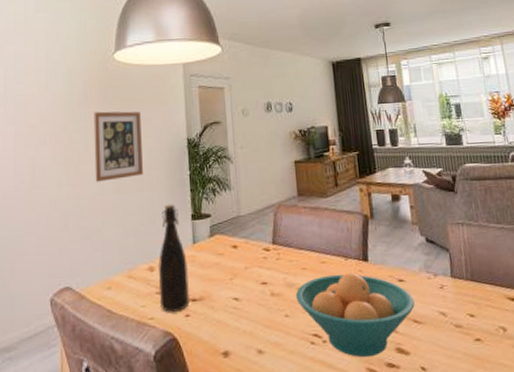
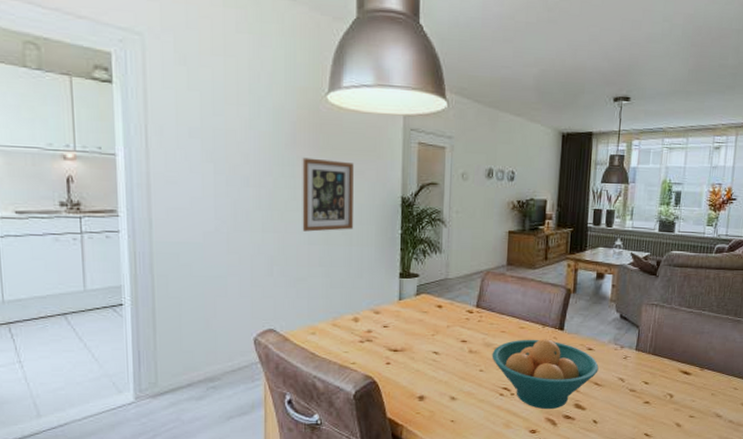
bottle: present [159,204,190,312] -> none [363,261,392,359]

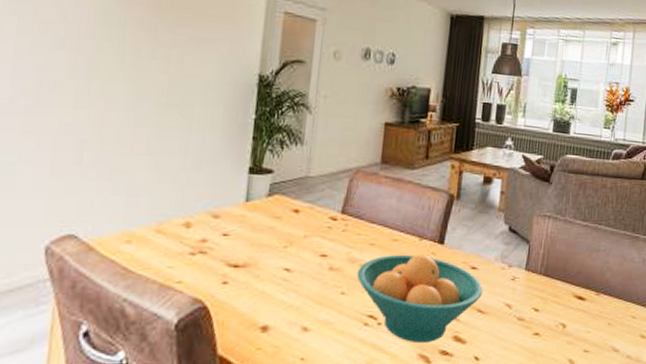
wall art: present [302,157,354,232] -> none [128,18,203,111]

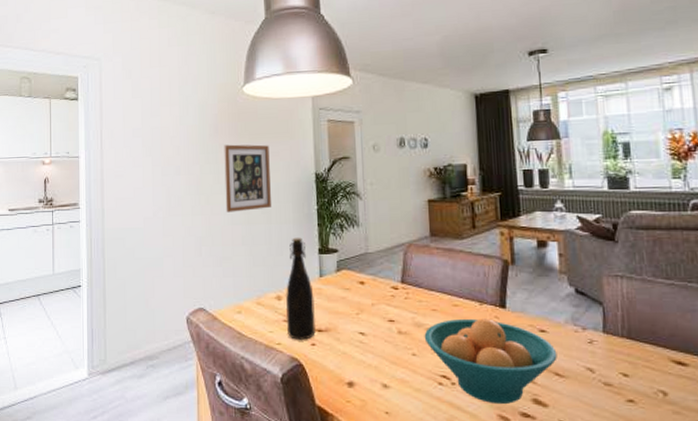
wall art: none [128,18,203,111] -> present [224,144,271,213]
bottle: none [193,151,235,277] -> present [286,237,316,340]

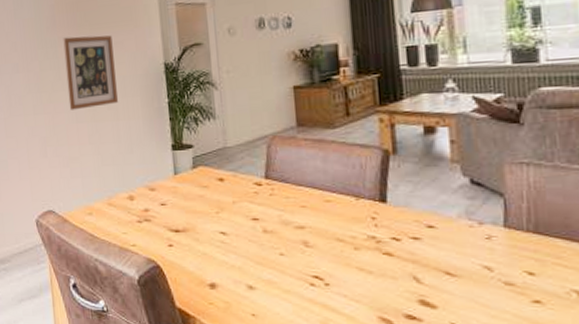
bottle: present [286,237,316,340] -> none [138,133,172,241]
fruit bowl: present [424,318,557,405] -> none [292,214,448,306]

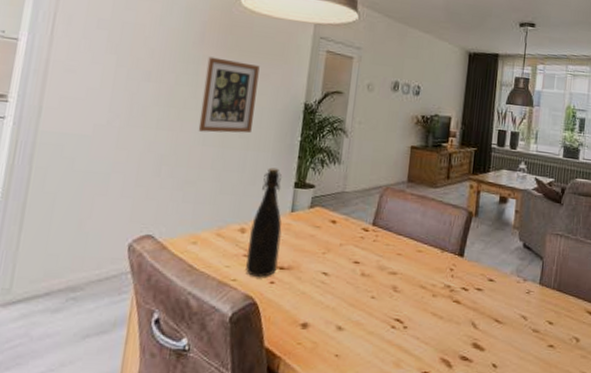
bottle: none [138,133,172,241] -> present [246,167,282,277]

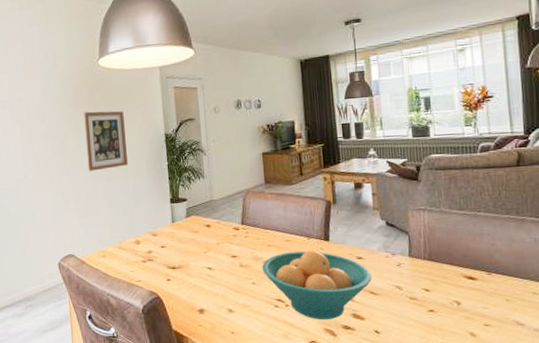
bottle: present [246,167,282,277] -> none [143,190,170,277]
fruit bowl: none [385,264,500,348] -> present [262,250,372,320]

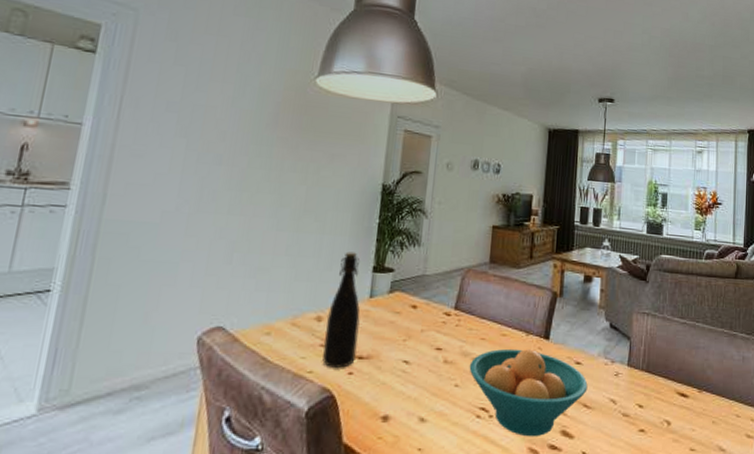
wall art: present [84,111,128,171] -> none [272,138,336,217]
bottle: none [143,190,170,277] -> present [322,252,360,368]

